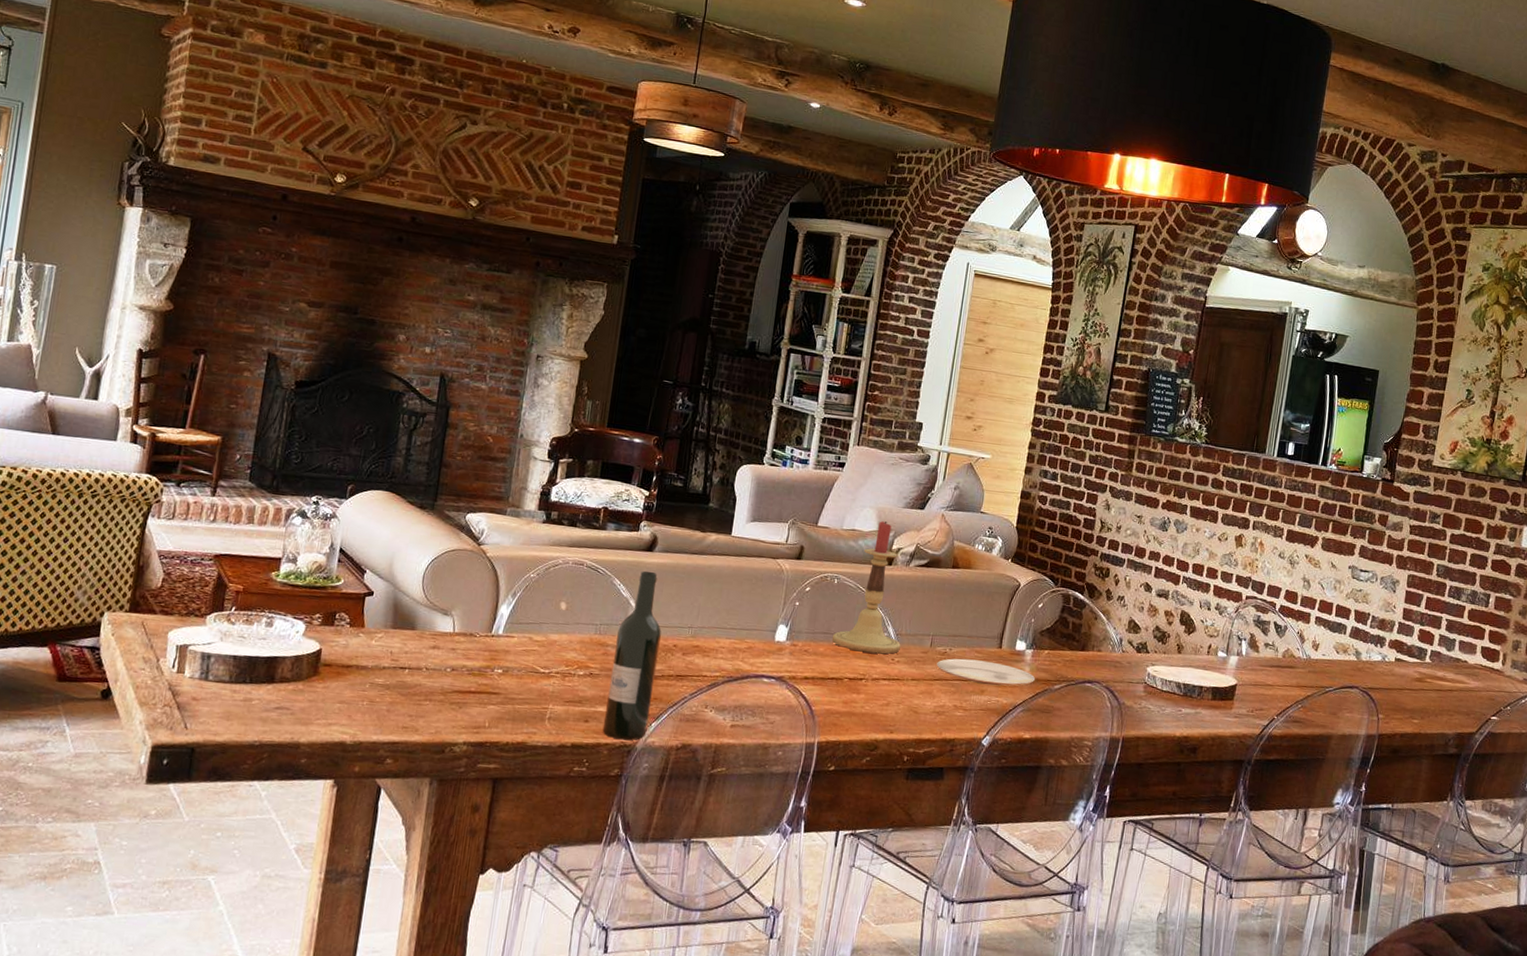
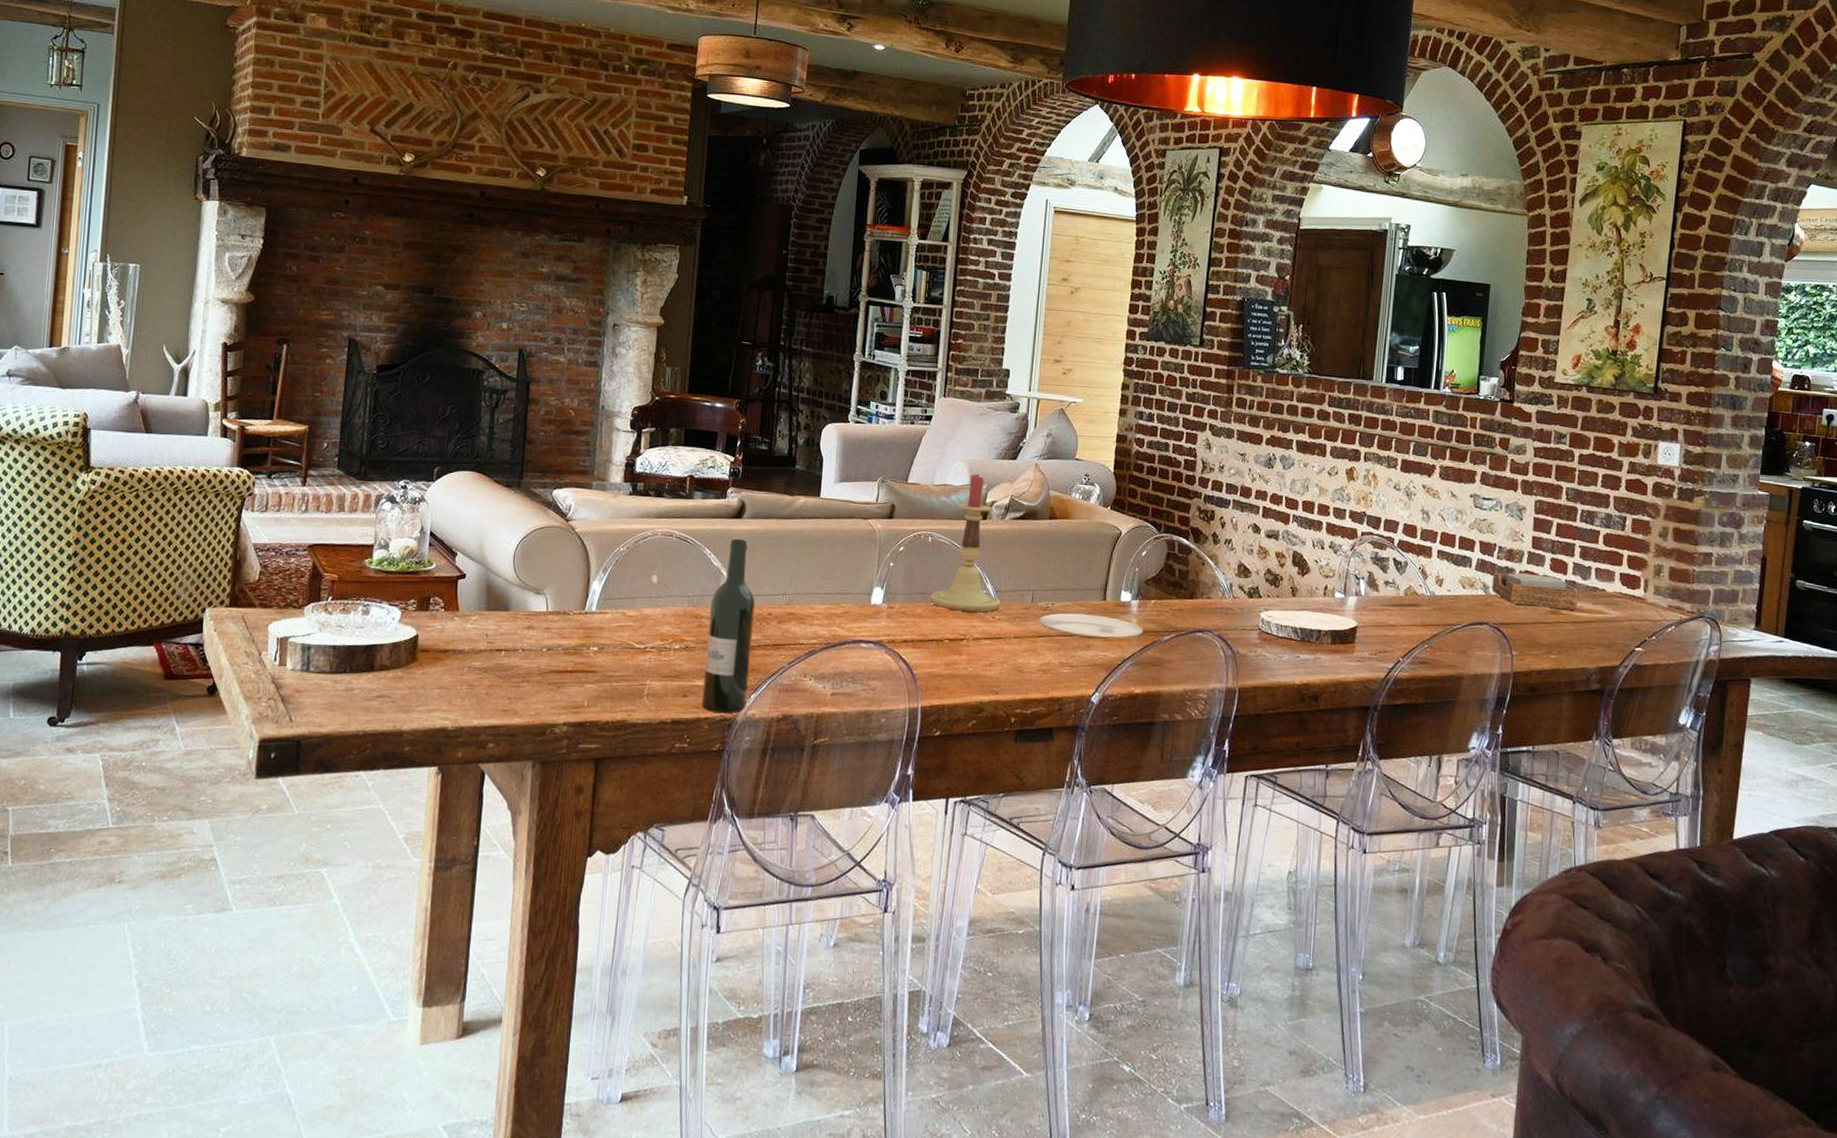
napkin holder: none [1363,640,1443,679] -> present [1492,572,1579,610]

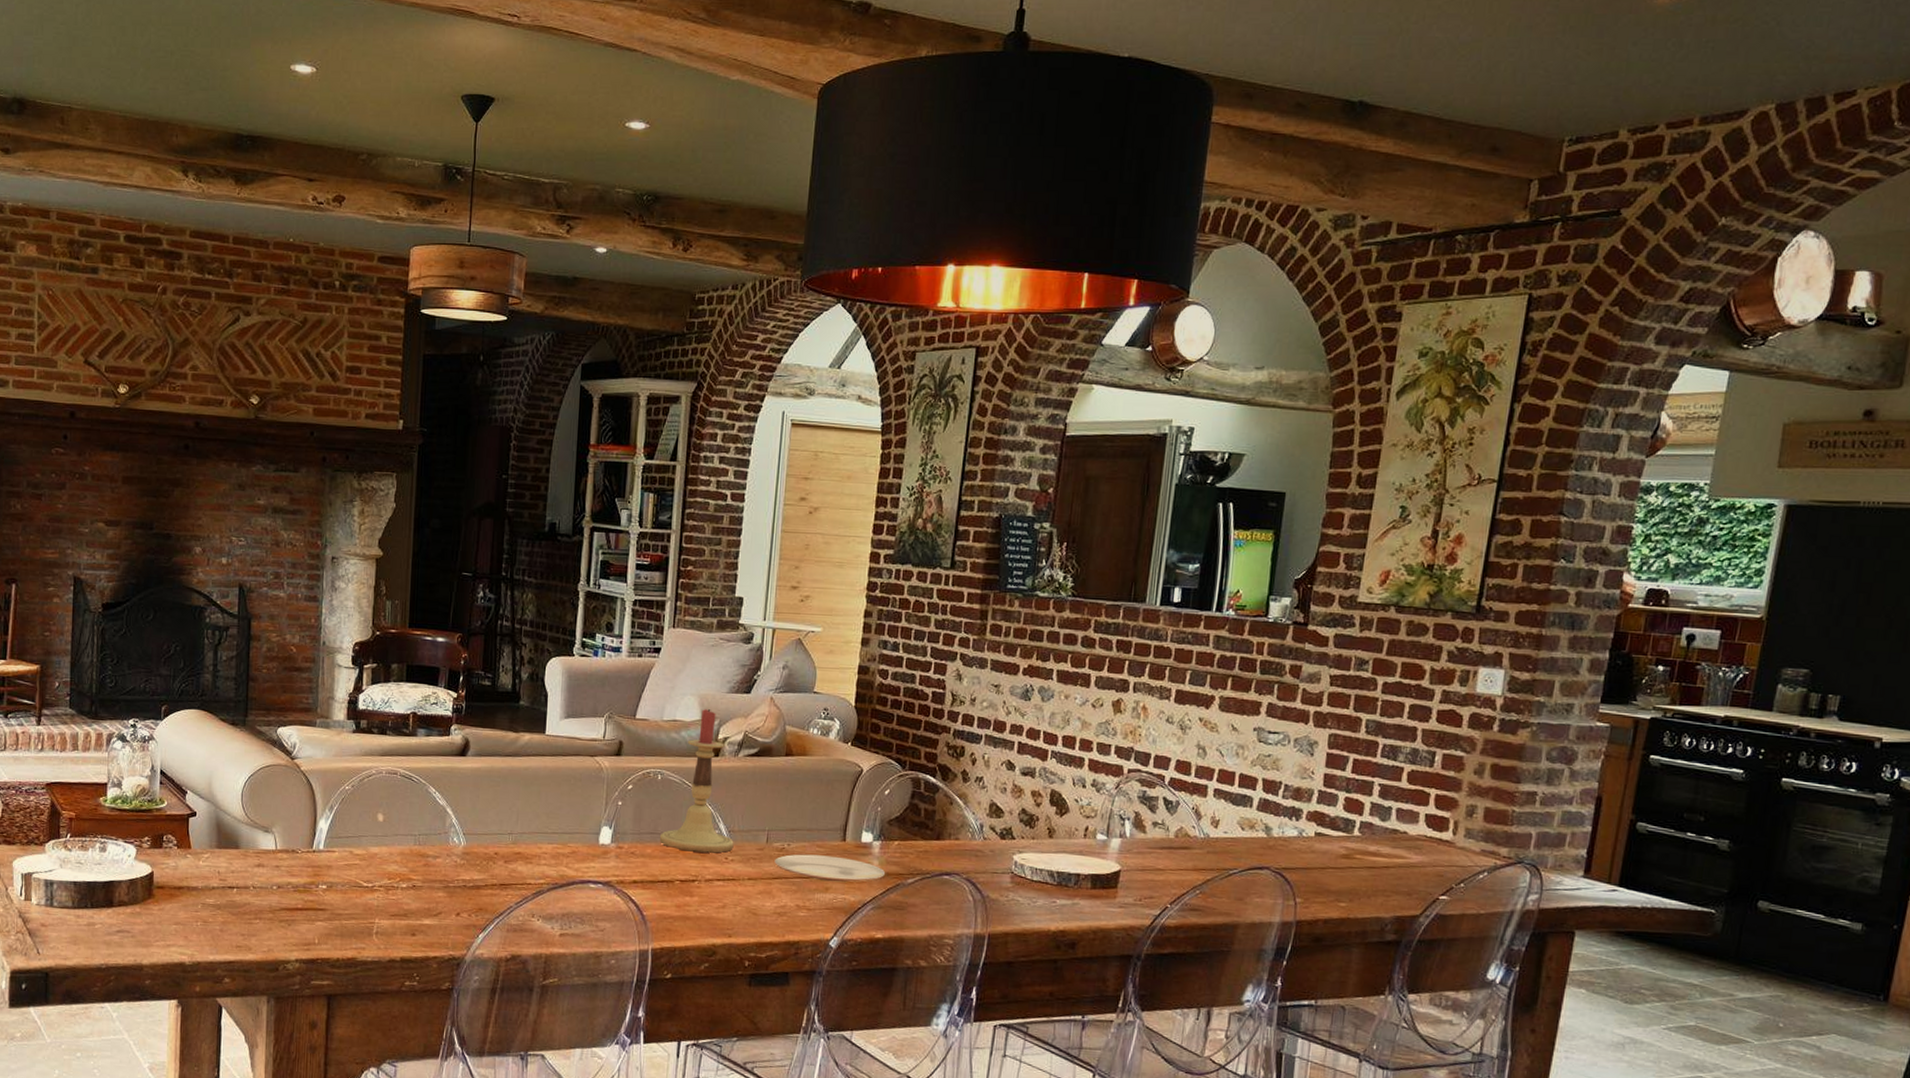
wine bottle: present [701,538,756,713] -> none [430,776,482,953]
napkin holder: present [1492,572,1579,610] -> none [1275,812,1376,855]

